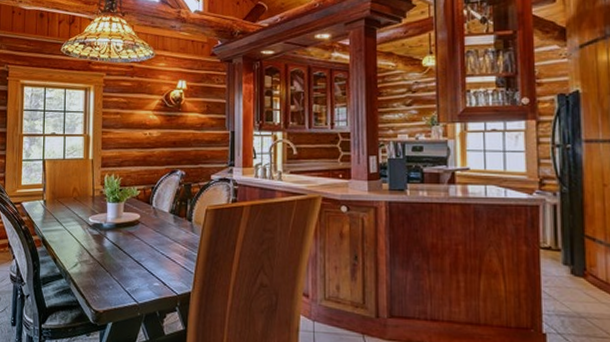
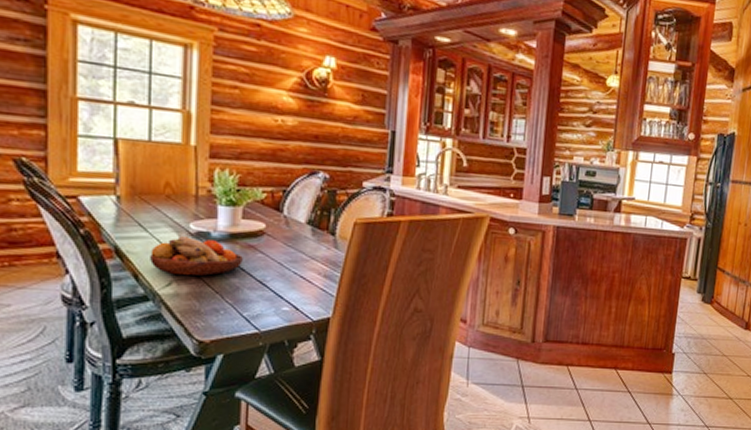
fruit bowl: none [64,228,125,258] -> present [150,236,243,276]

